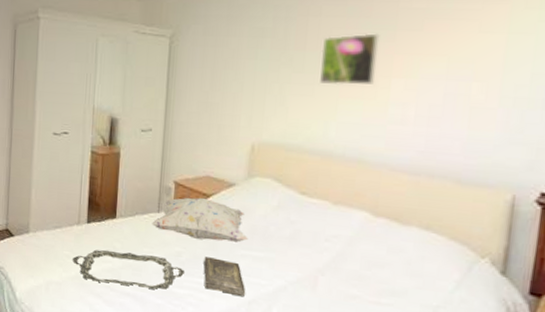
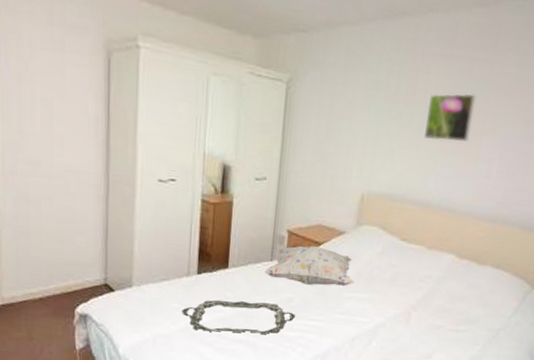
book: present [203,257,246,296] -> none [313,301,350,334]

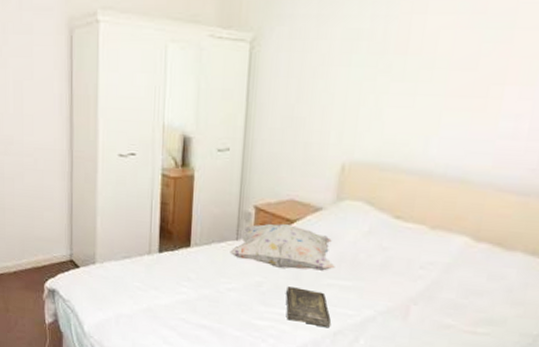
serving tray: present [182,299,295,334] -> none [144,280,265,321]
book: none [313,301,350,334] -> present [286,286,332,327]
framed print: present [424,93,477,142] -> none [422,33,495,95]

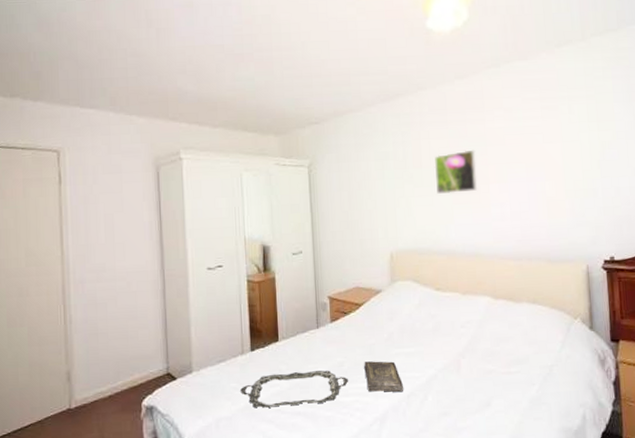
serving tray: none [144,280,265,321] -> present [240,370,348,408]
decorative pillow: present [230,224,335,271] -> none [313,308,399,347]
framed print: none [422,33,495,95] -> present [434,149,478,194]

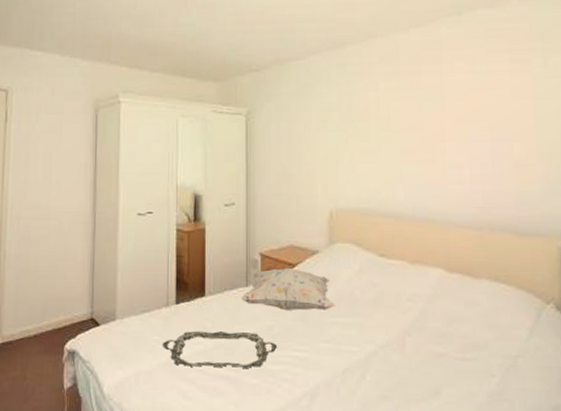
decorative pillow: none [313,308,399,347] -> present [241,268,335,311]
book: present [364,361,404,392] -> none [295,328,339,366]
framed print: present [434,149,478,194] -> none [383,103,432,150]

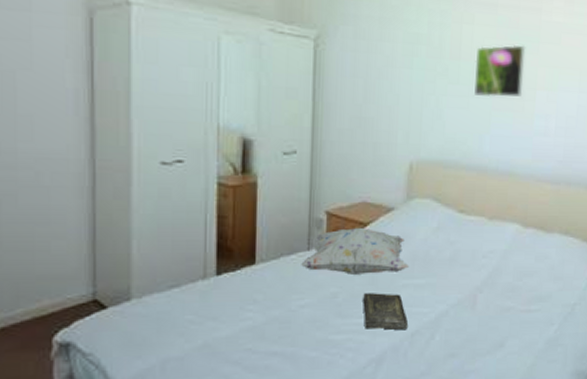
serving tray: present [163,330,277,368] -> none [198,301,341,347]
book: none [295,328,339,366] -> present [363,293,409,330]
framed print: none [383,103,432,150] -> present [474,44,526,97]

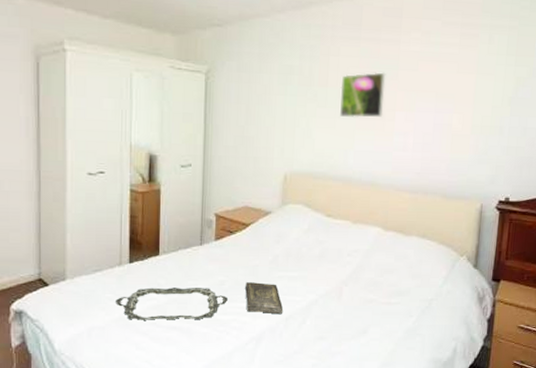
serving tray: none [198,301,341,347] -> present [116,287,228,320]
decorative pillow: present [301,228,409,275] -> none [195,228,284,266]

